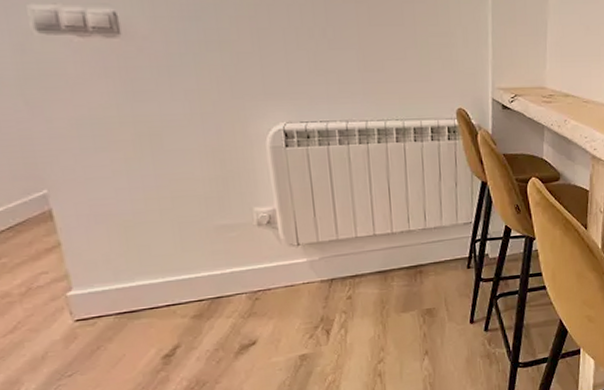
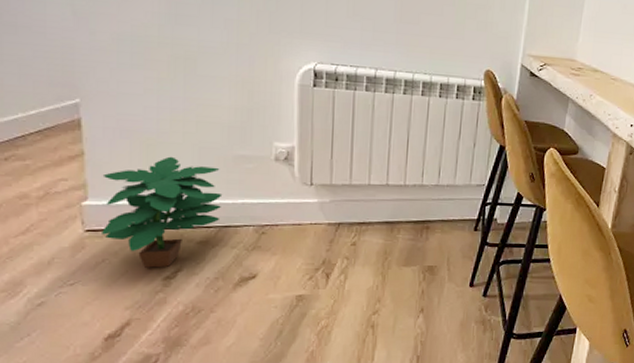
potted plant: none [83,235,211,349] -> present [102,156,223,268]

